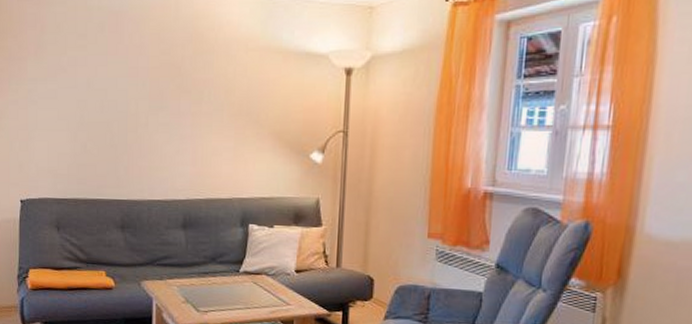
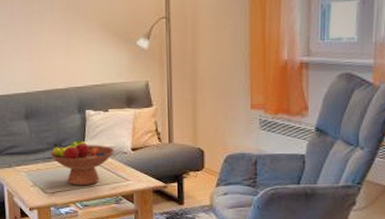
fruit bowl: none [206,256,276,307] -> present [50,140,114,186]

